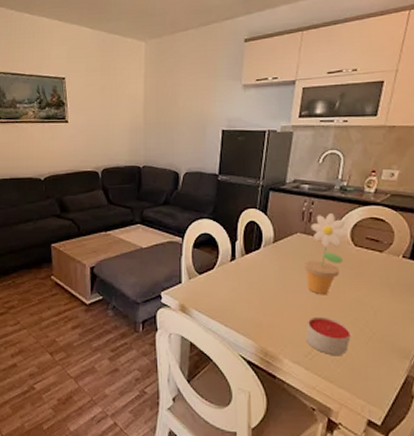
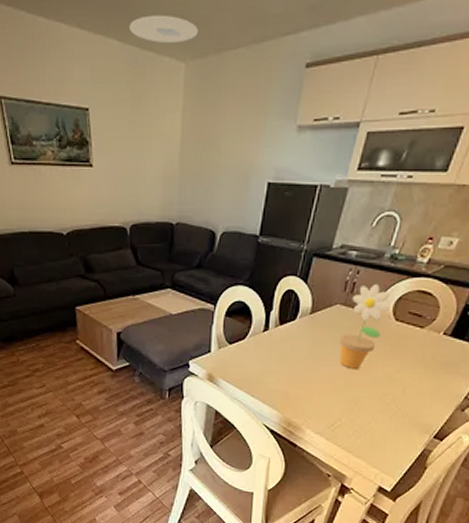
ceiling light: none [98,9,154,29] -> present [128,15,198,43]
candle: present [306,316,351,355] -> none [331,390,376,428]

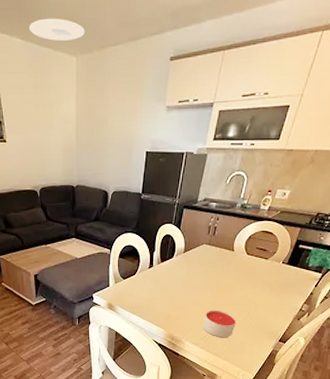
candle: none [331,390,376,428] -> present [203,310,236,337]
potted flower: present [338,284,391,369] -> none [206,228,243,293]

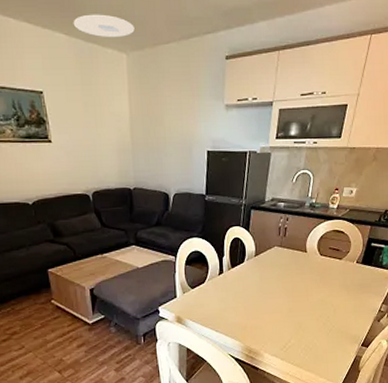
candle: present [203,310,236,337] -> none [281,316,316,346]

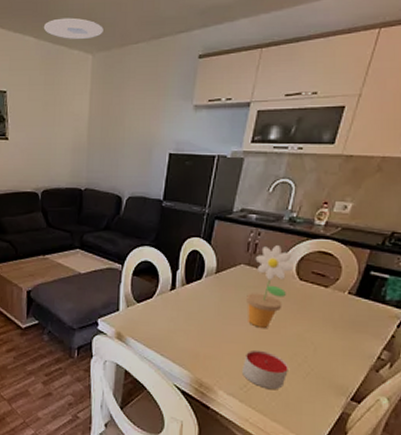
potted flower: none [280,228,316,298] -> present [245,245,294,328]
candle: none [281,316,316,346] -> present [242,349,288,389]

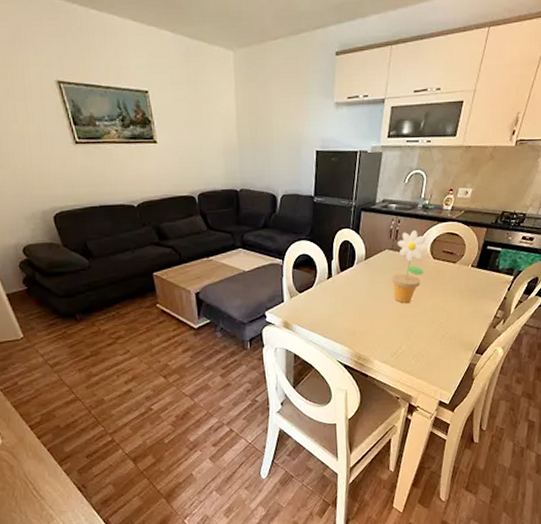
ceiling light: present [43,17,103,39] -> none [178,10,242,34]
candle: present [242,349,288,389] -> none [392,322,428,353]

